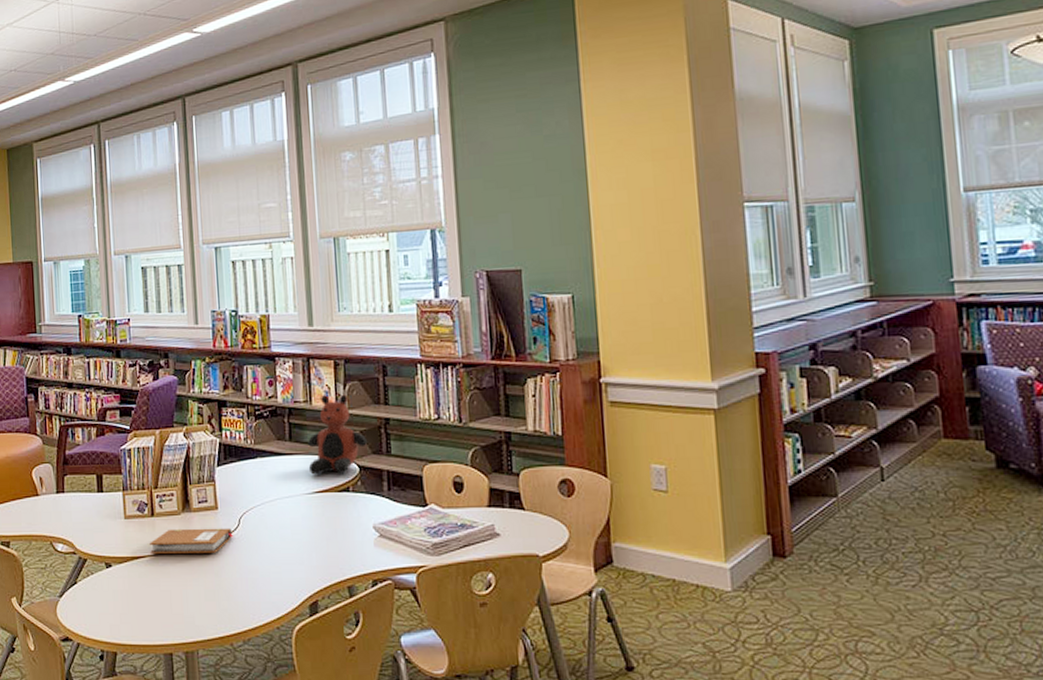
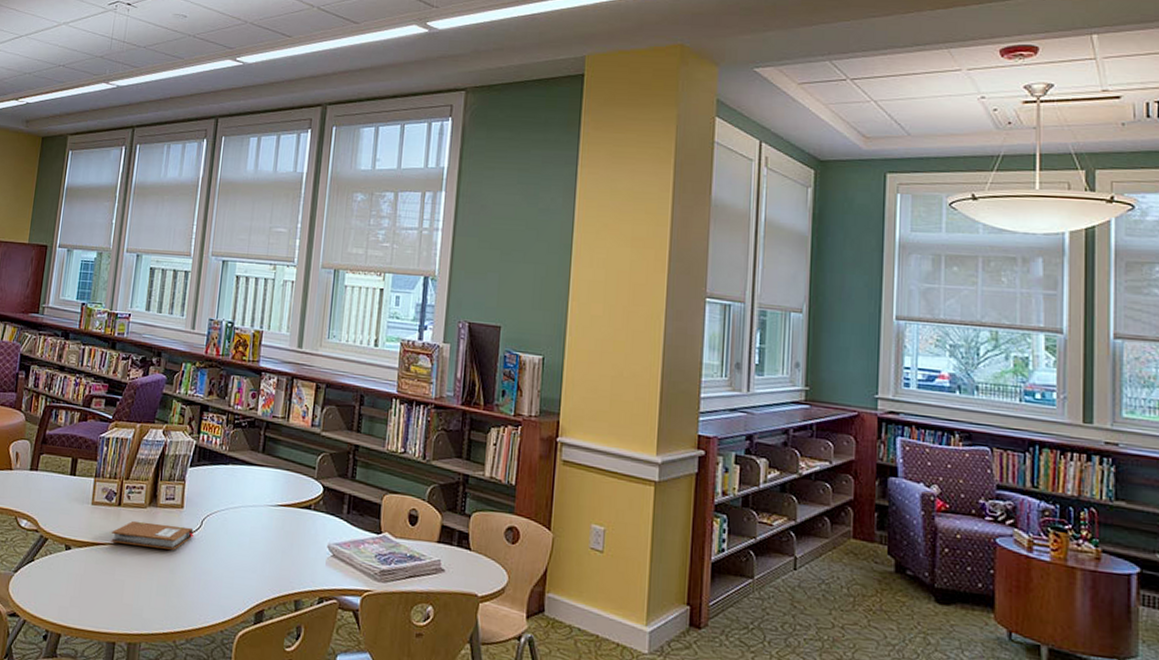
teddy bear: present [308,394,368,475] -> none [276,414,336,492]

